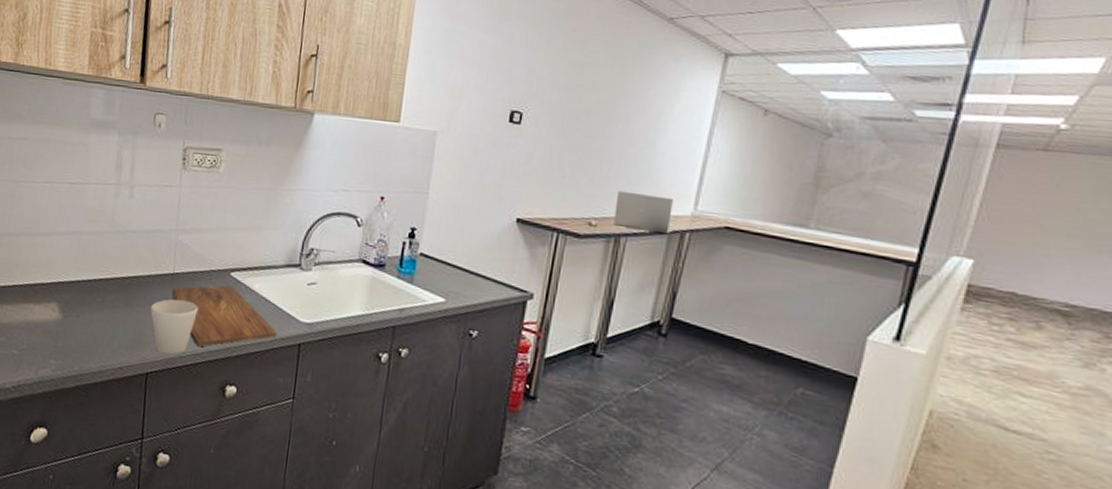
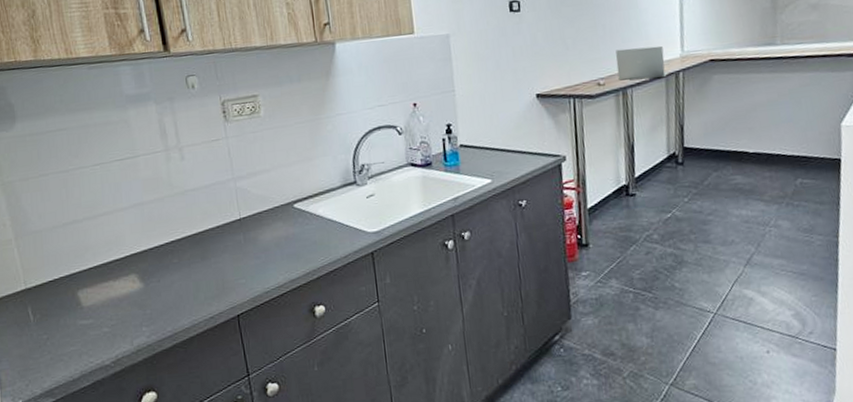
cup: present [150,299,198,355] -> none [227,240,272,294]
cutting board: present [171,285,278,349] -> none [242,216,350,281]

